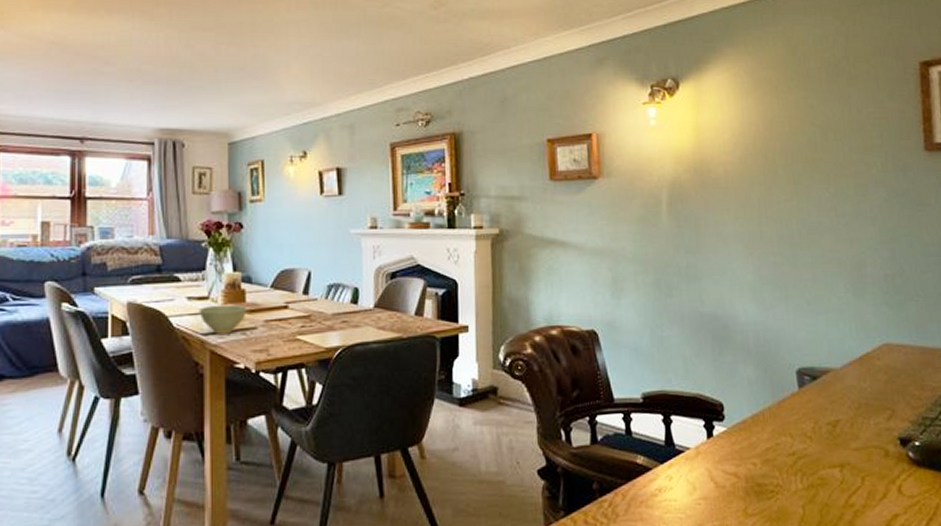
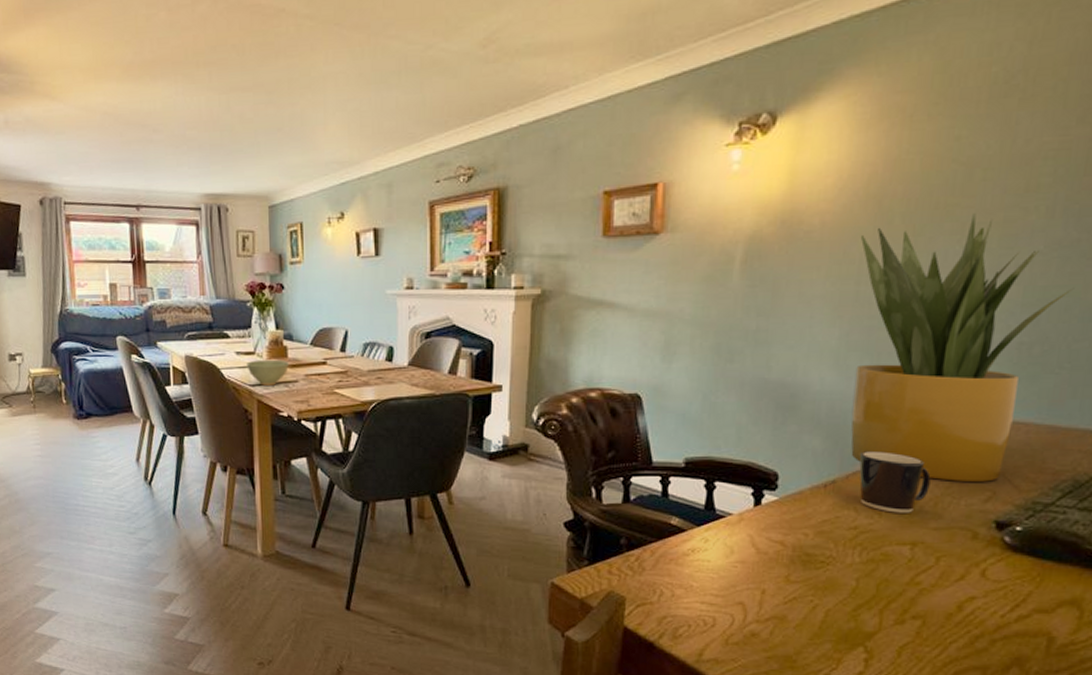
planter: none [755,167,913,403] -> present [850,213,1075,483]
mug: none [785,377,845,436] -> present [859,451,931,513]

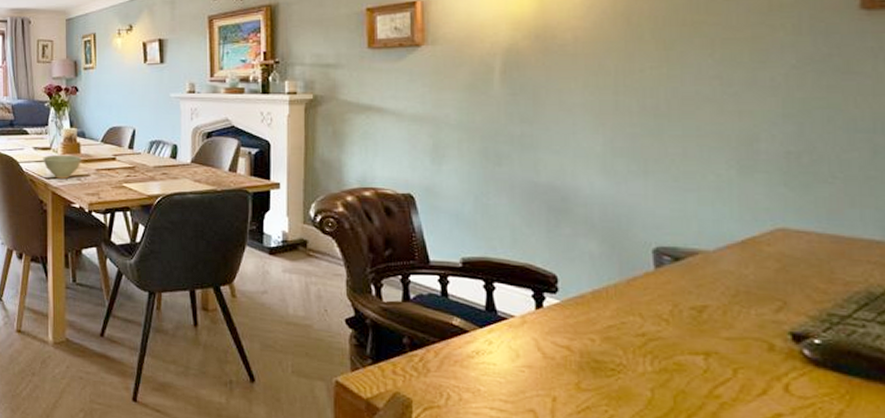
planter: present [850,213,1075,483] -> none [613,30,834,292]
mug: present [859,451,931,513] -> none [638,256,716,321]

